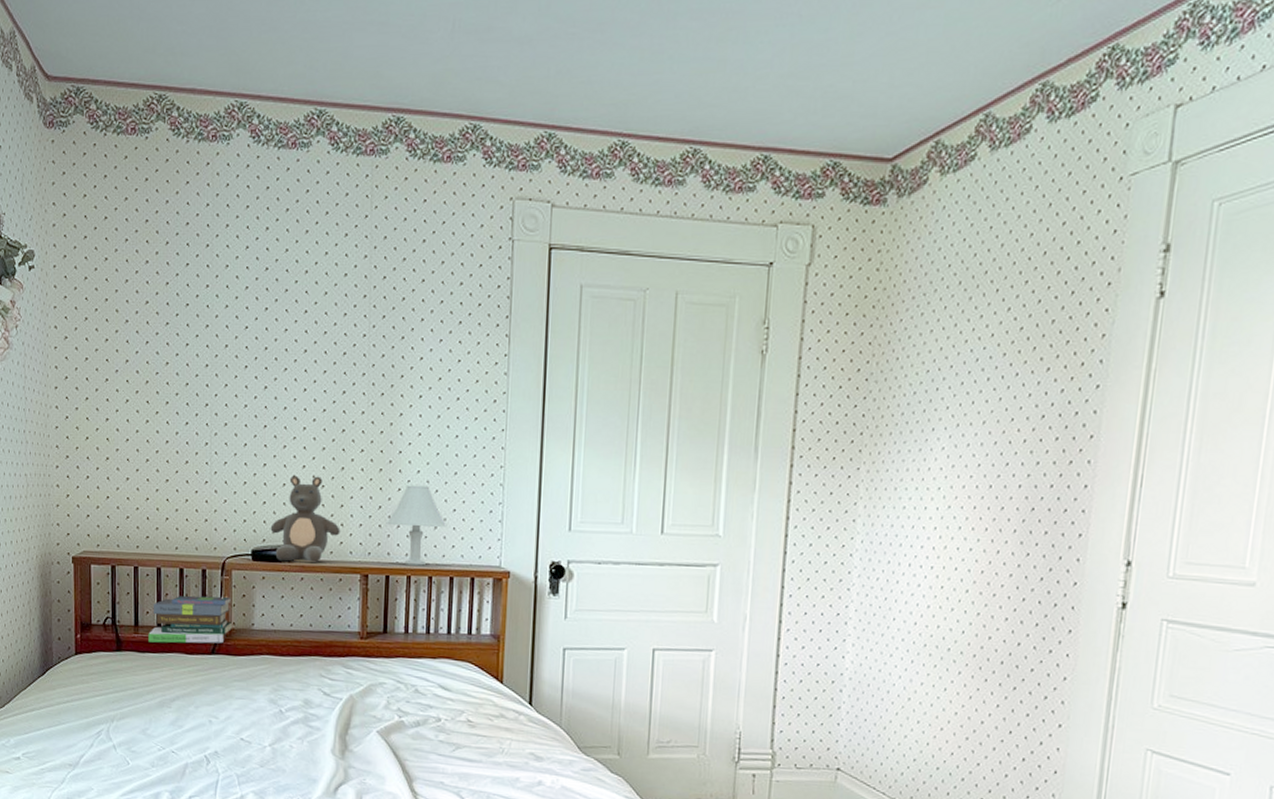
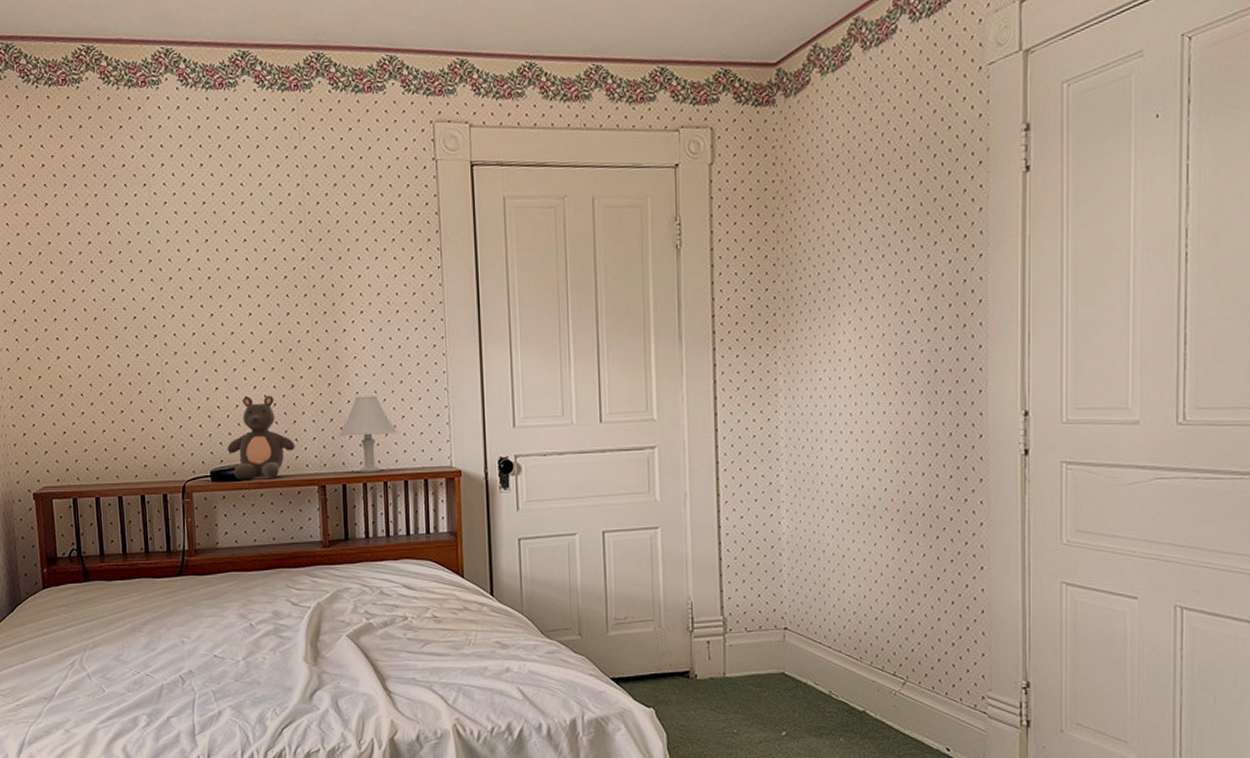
books: present [148,595,232,644] -> none [114,518,197,570]

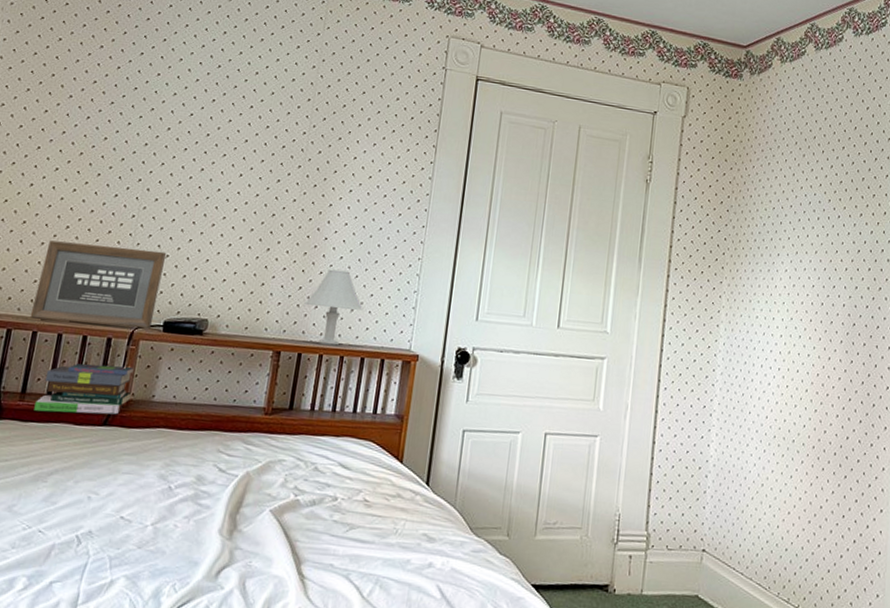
picture frame: none [88,404,200,485] -> present [29,240,167,330]
books: none [114,518,197,570] -> present [34,363,134,415]
teddy bear: present [227,395,295,480] -> none [186,252,259,337]

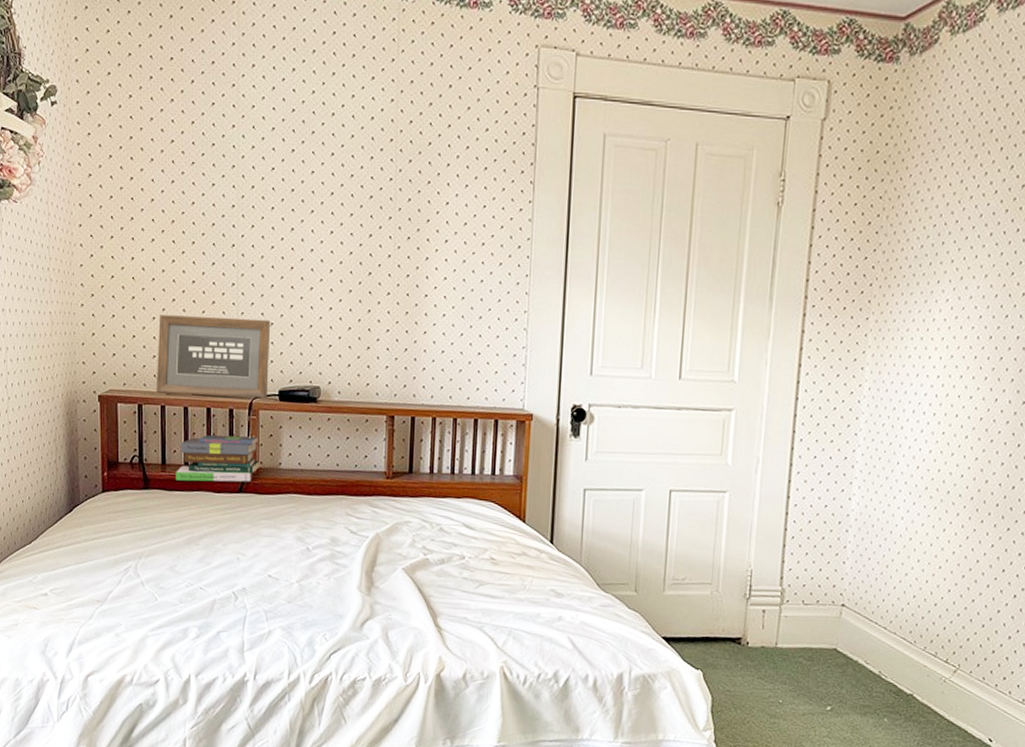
table lamp: present [304,269,364,346] -> none [412,328,472,408]

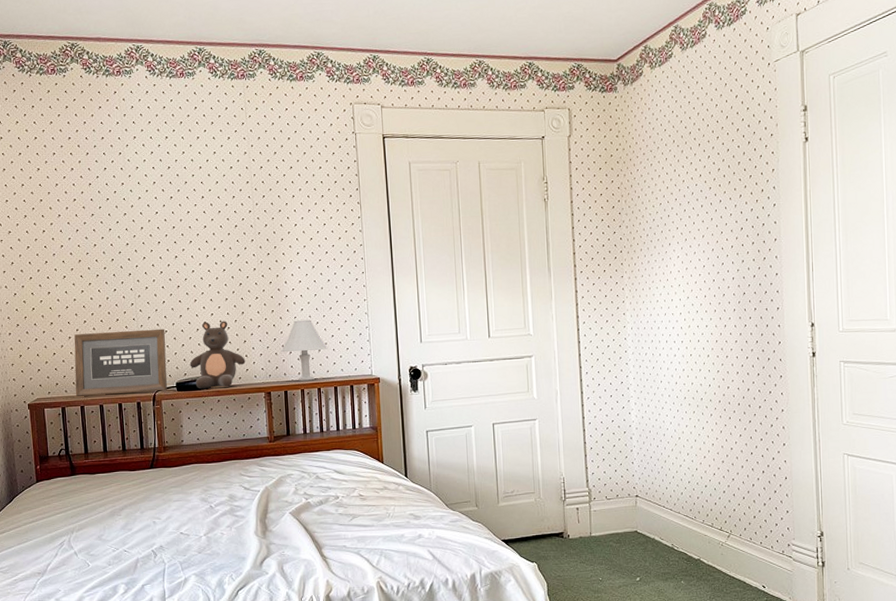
books: present [176,435,259,482] -> none [97,421,165,465]
teddy bear: none [297,317,367,403] -> present [189,321,246,389]
table lamp: none [412,328,472,408] -> present [280,319,329,381]

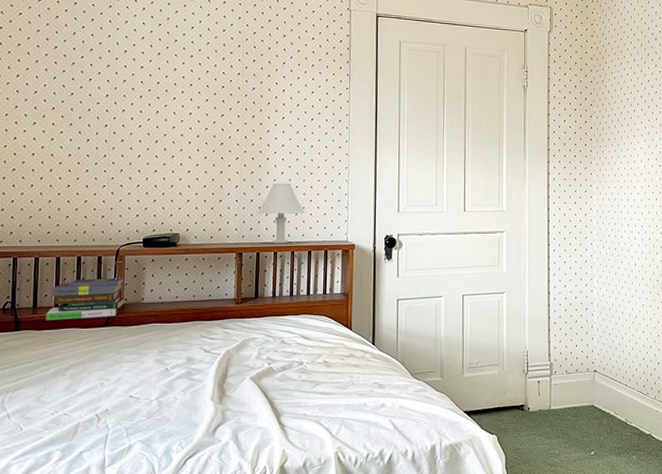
picture frame: present [74,328,167,396] -> none [30,182,138,247]
books: none [97,421,165,465] -> present [46,277,124,321]
teddy bear: present [189,321,246,389] -> none [159,178,219,247]

